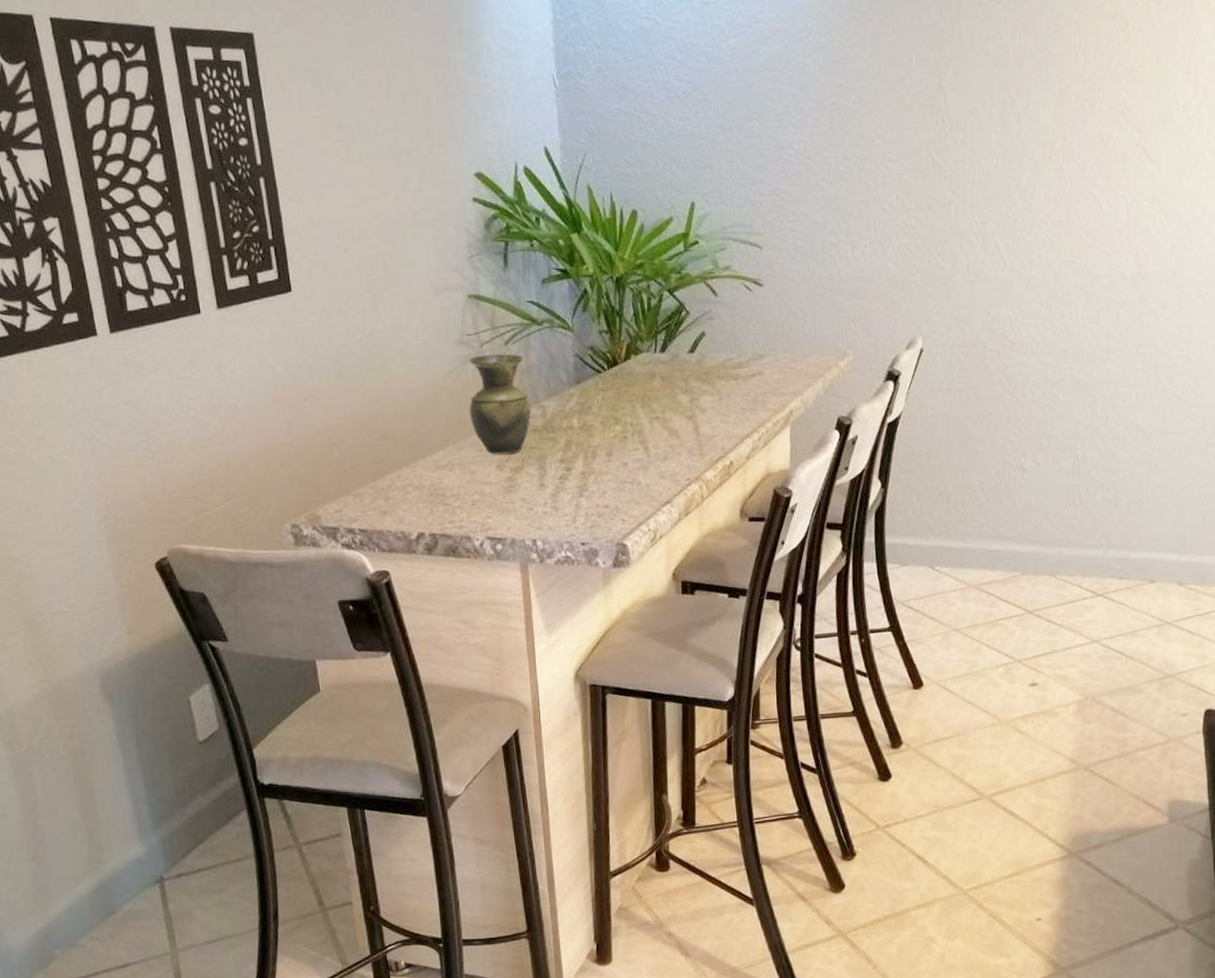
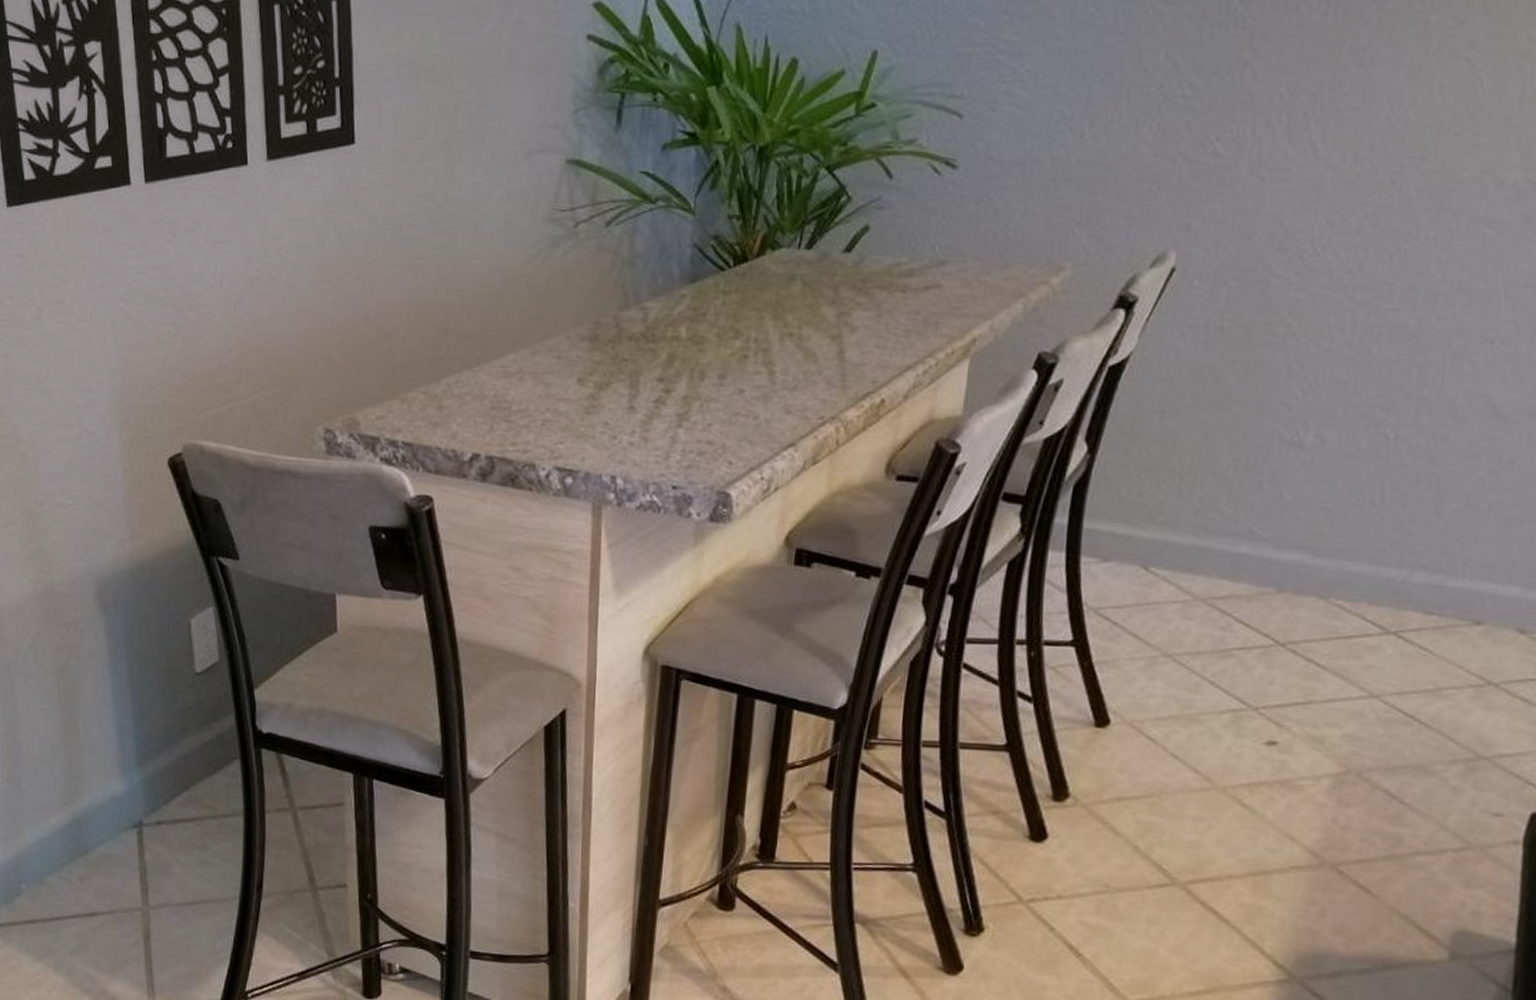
vase: present [469,354,531,455] -> none [551,237,629,365]

